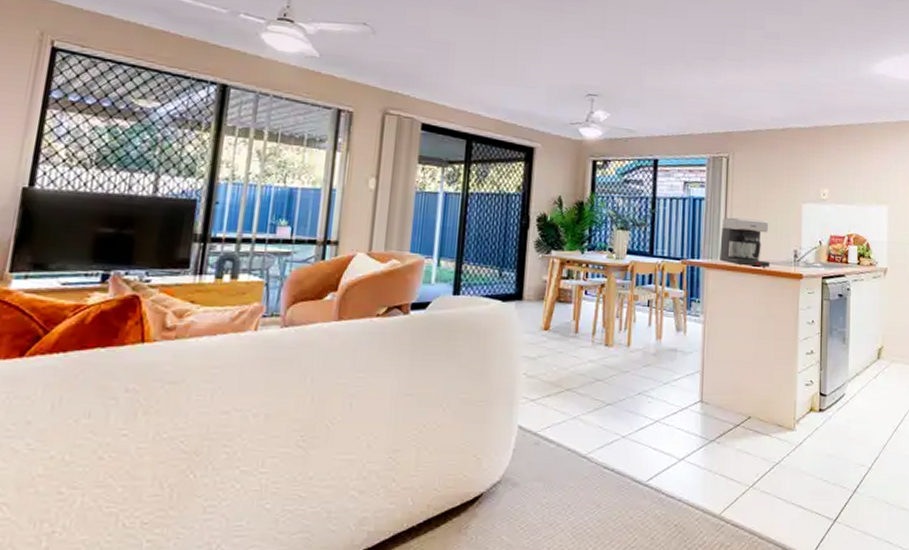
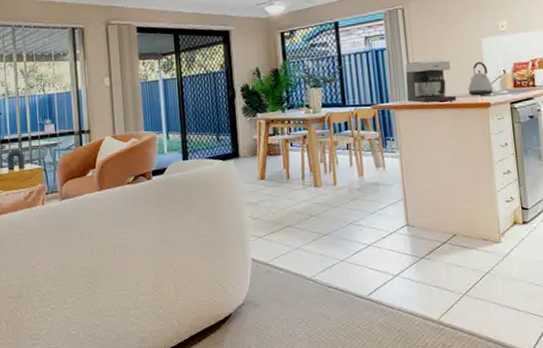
kettle: none [783,228,808,266] -> present [468,61,494,96]

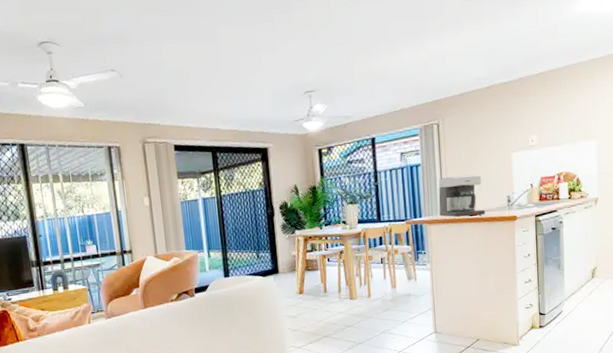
kettle: present [468,61,494,96] -> none [497,175,521,210]

